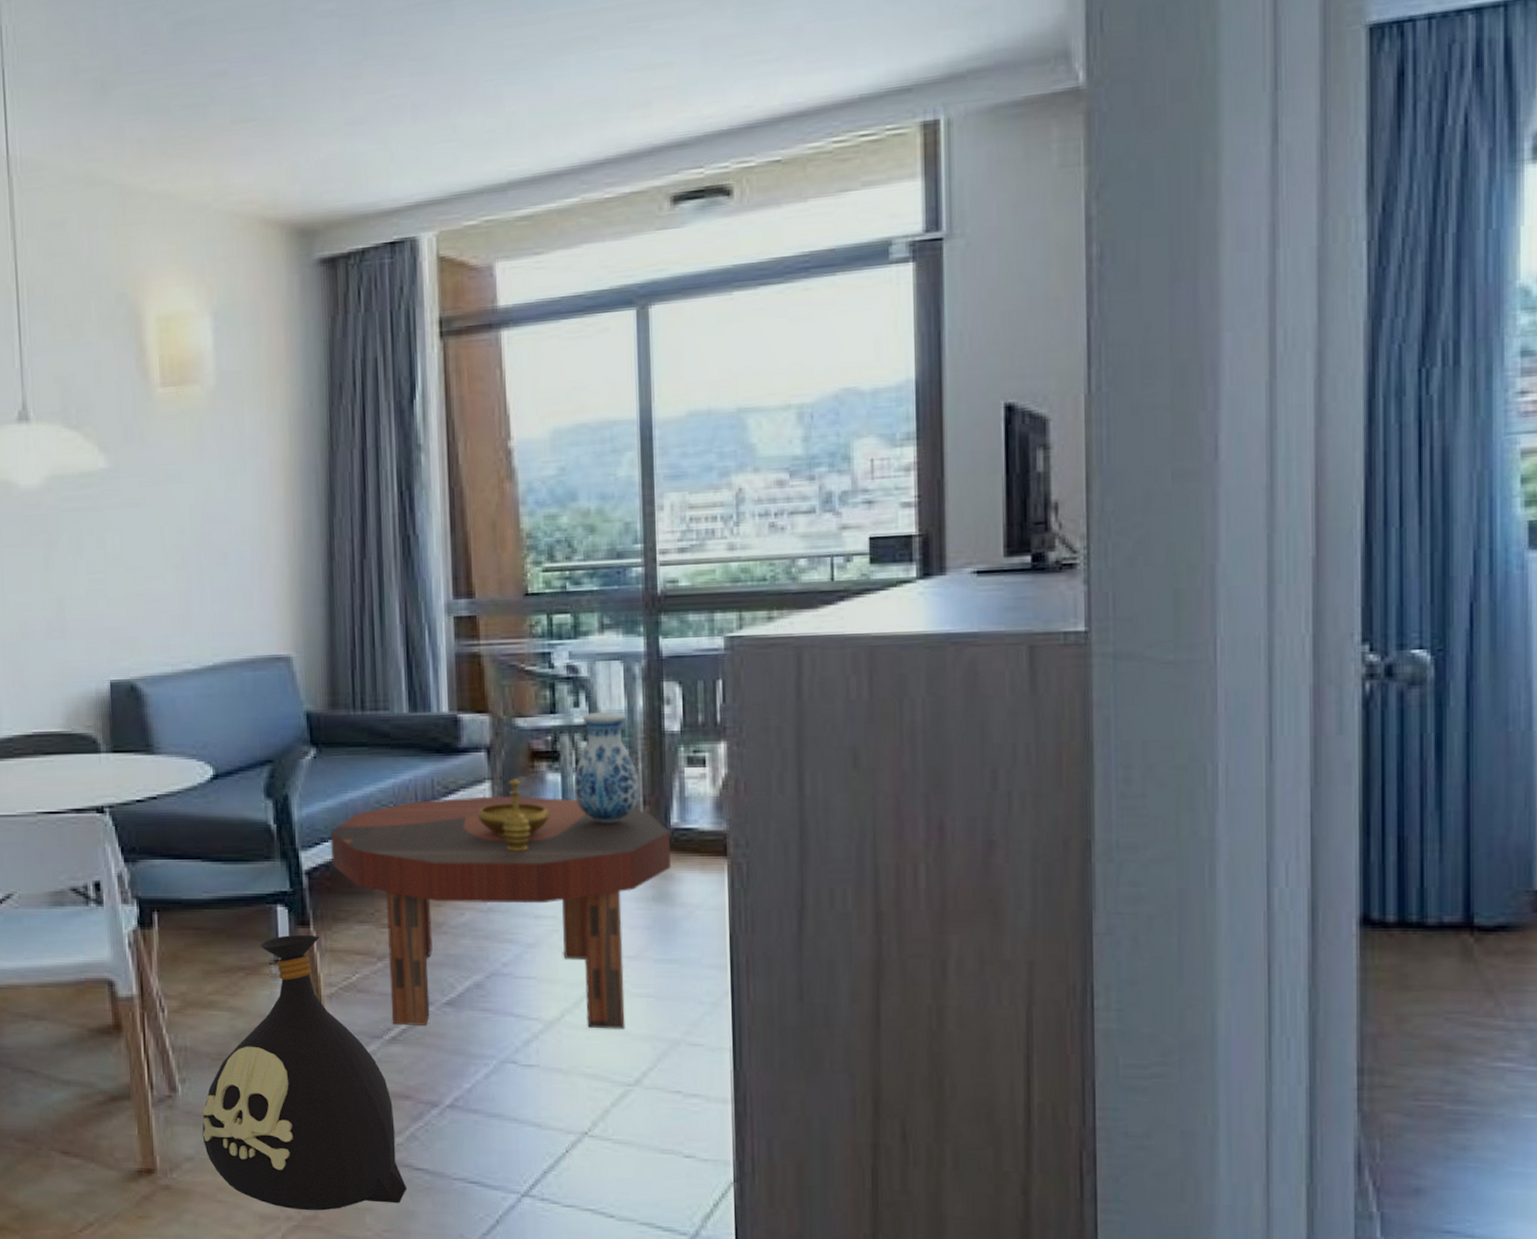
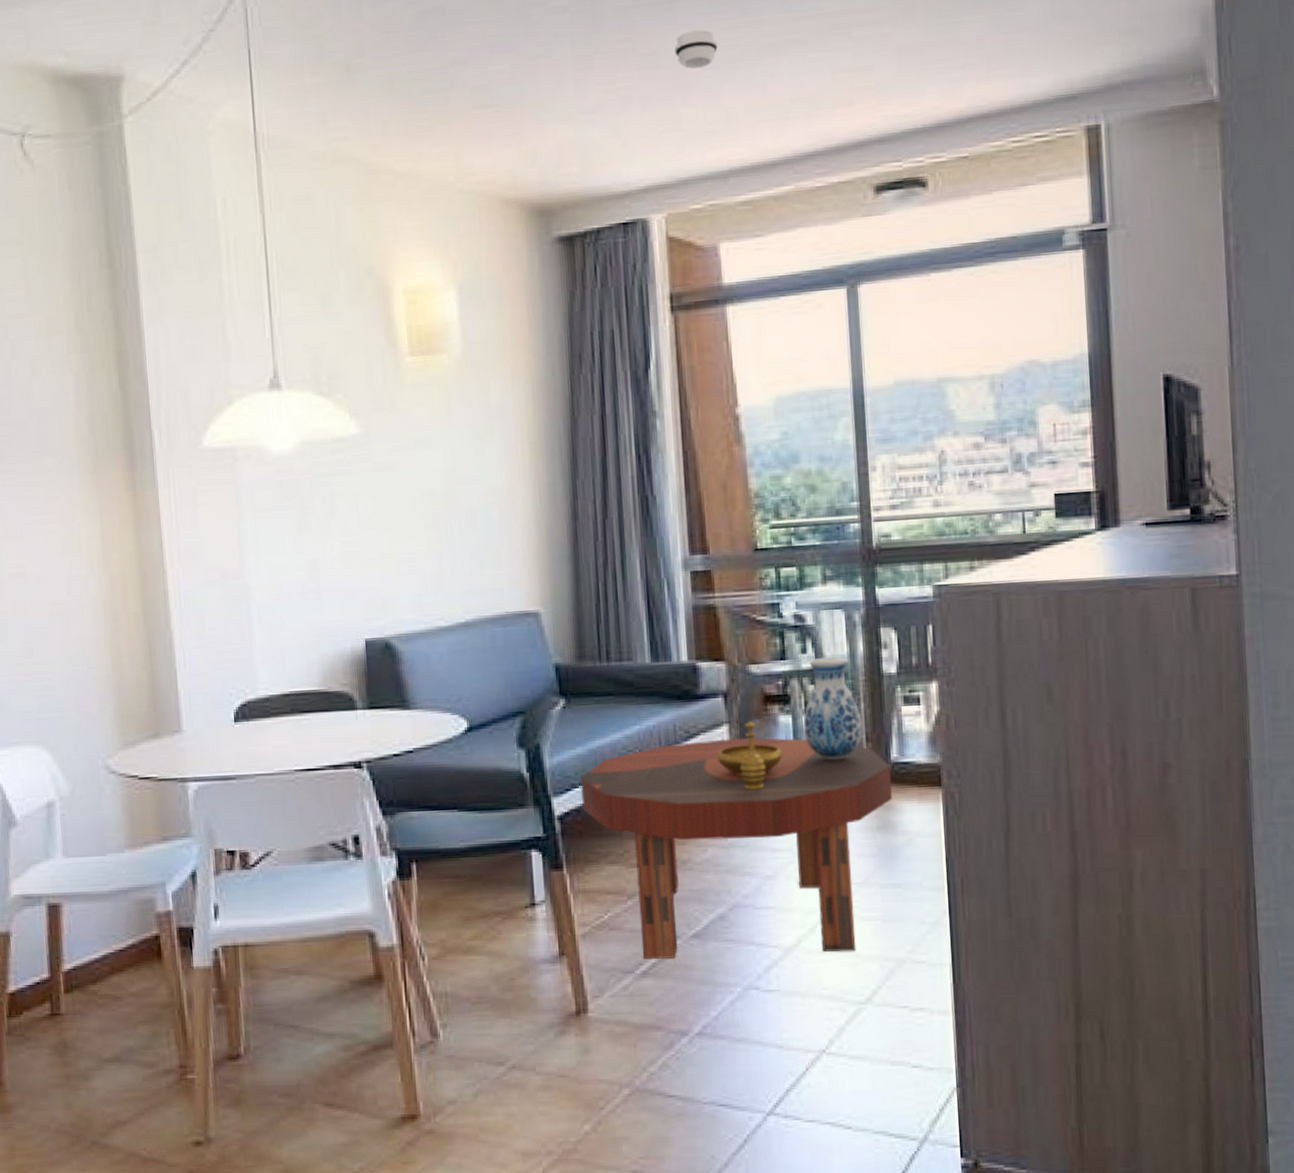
bag: present [202,935,408,1211] -> none [464,878,661,1144]
smoke detector: none [451,29,499,73] -> present [674,30,718,69]

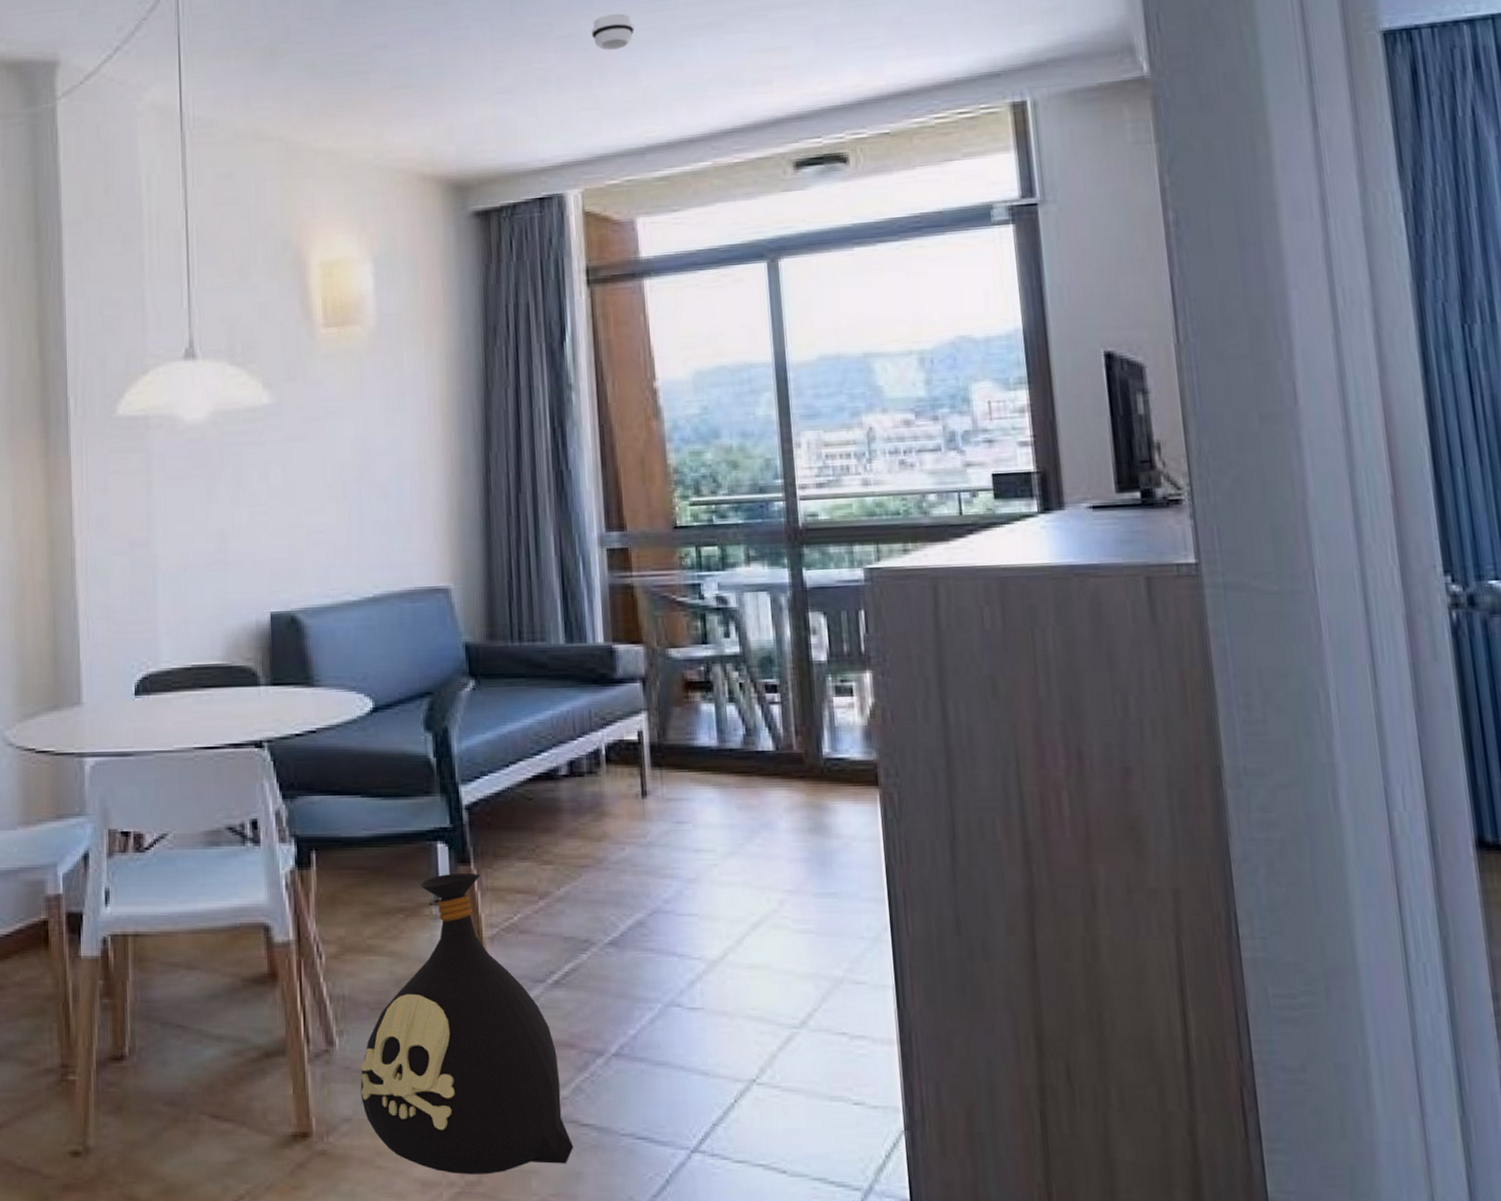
bag: none [464,878,661,1144] -> present [360,874,574,1175]
coffee table: present [580,738,893,960] -> none [489,727,825,969]
decorative bowl: present [717,722,783,790] -> none [635,709,706,783]
vase: present [803,656,863,760] -> none [727,642,792,754]

